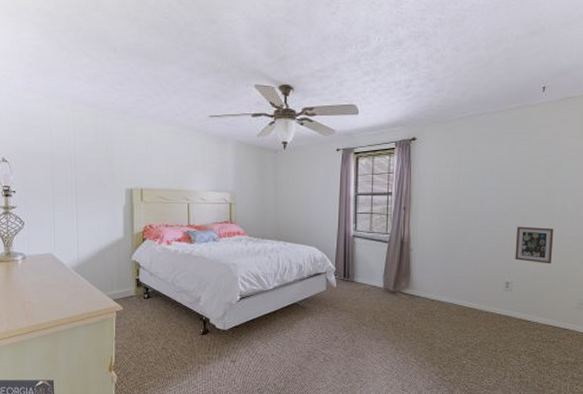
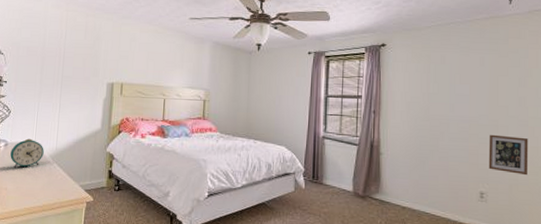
alarm clock: none [30,250,66,282] -> present [10,138,44,168]

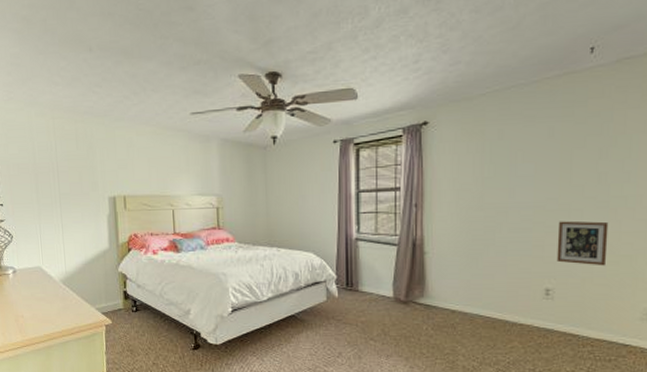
alarm clock: present [10,138,44,168] -> none [20,263,54,295]

